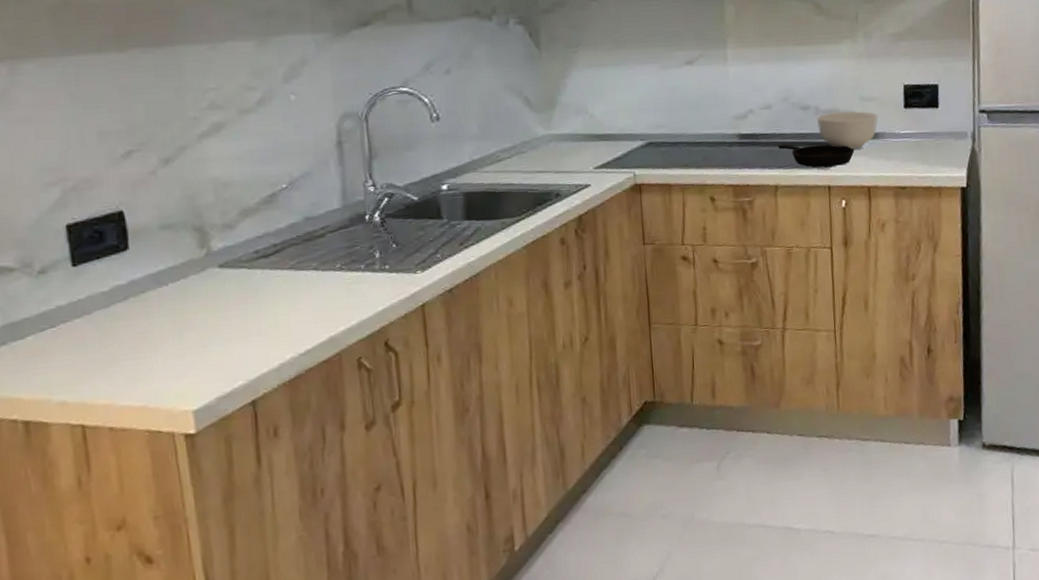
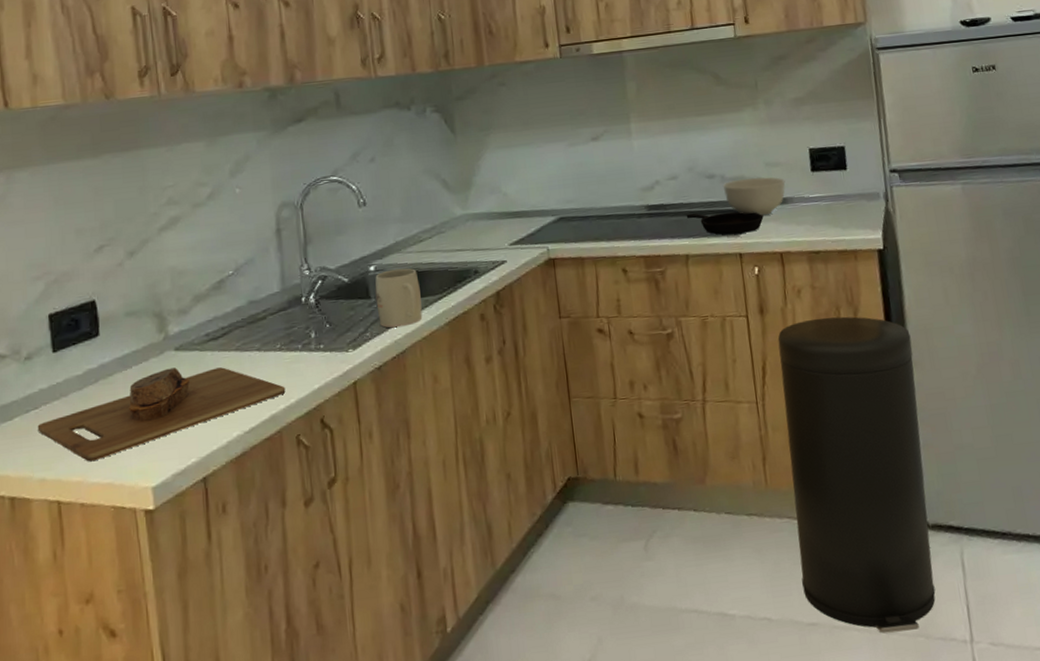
cutting board: none [55,286,346,384] -> present [37,367,286,462]
mug: none [447,188,499,250] -> present [374,268,423,328]
pedal bin: none [859,250,986,543] -> present [777,316,936,634]

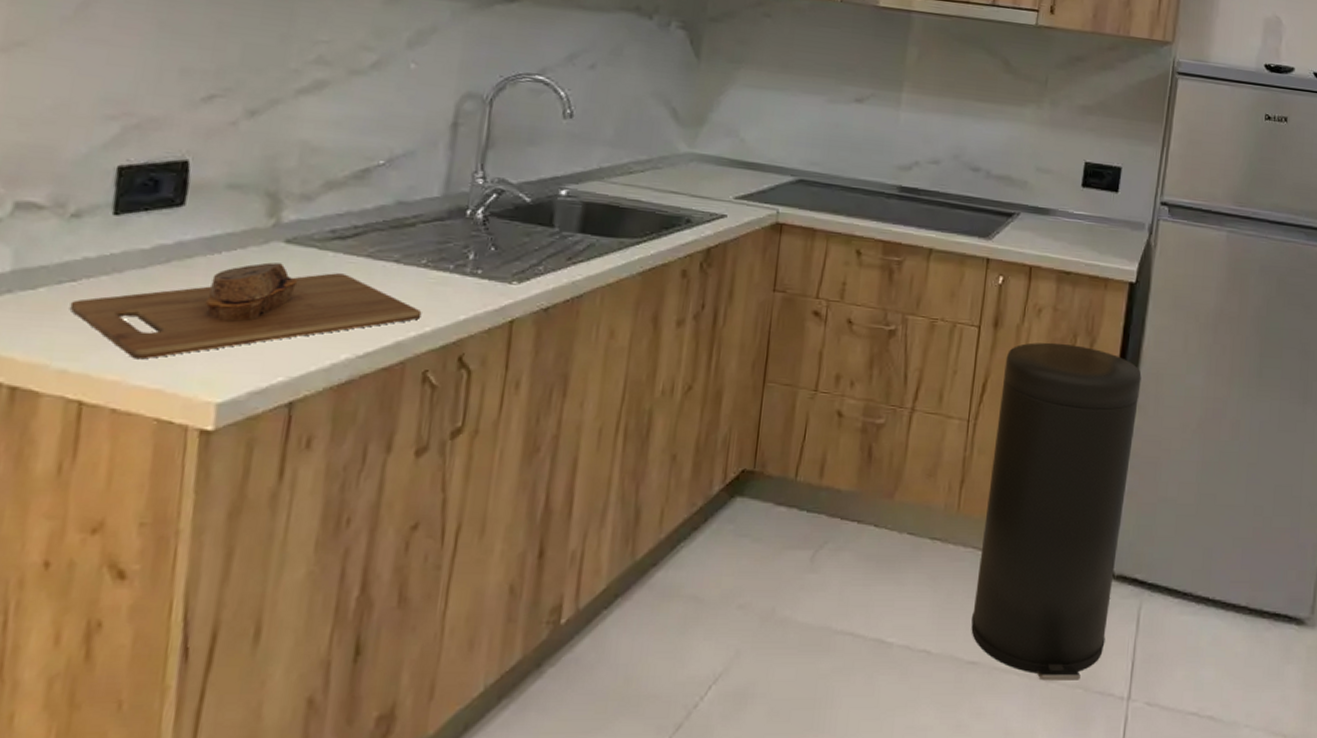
mug: present [374,268,423,328] -> none [558,198,618,268]
frying pan: present [686,211,764,235] -> none [939,204,1022,238]
bowl: present [722,177,786,216] -> none [986,178,1053,224]

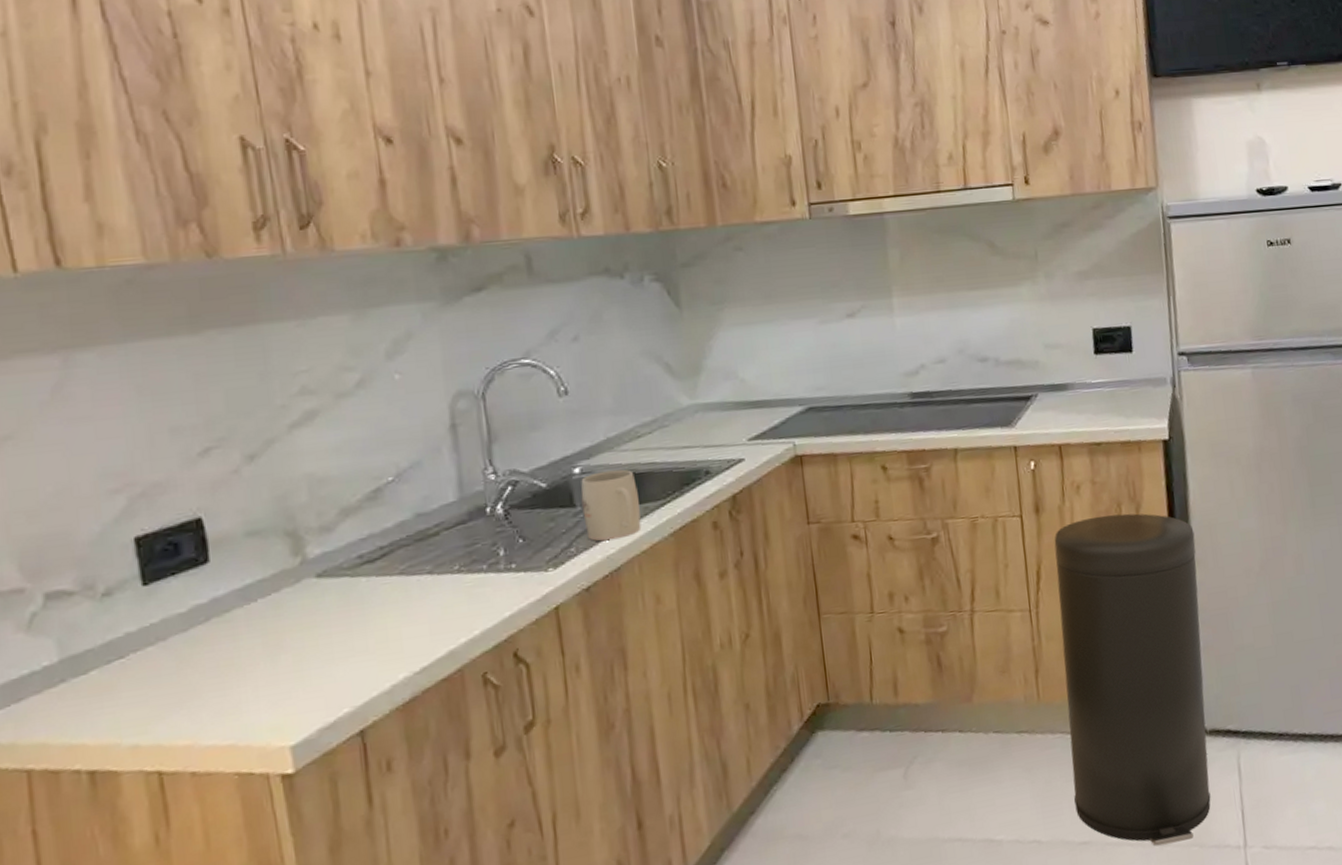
cutting board: present [69,262,422,360] -> none [124,595,467,721]
mug: none [558,198,618,268] -> present [580,469,642,542]

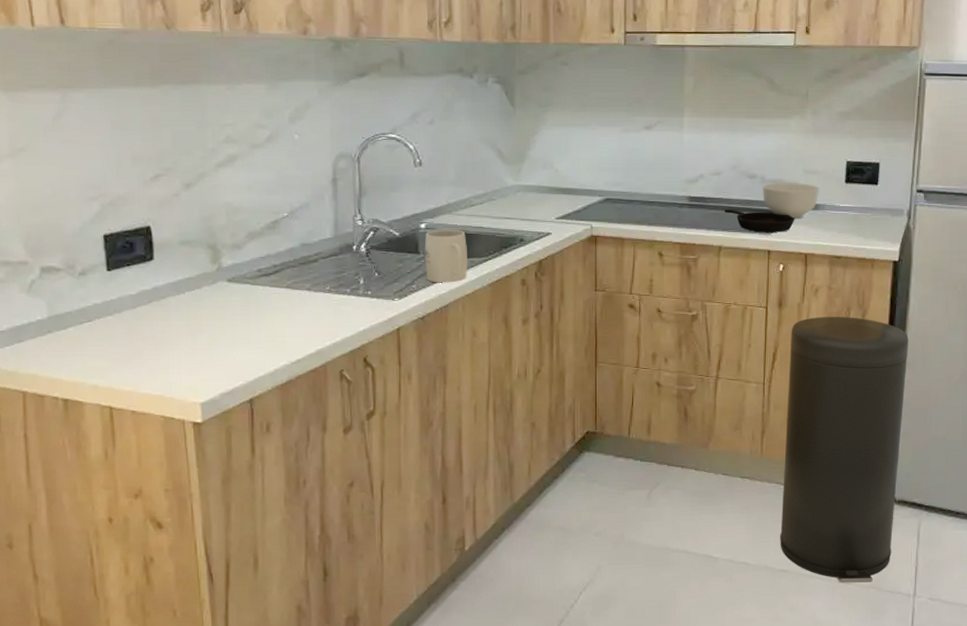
frying pan: none [955,399,1042,426] -> present [724,208,795,232]
bowl: none [996,360,1066,404] -> present [762,182,820,218]

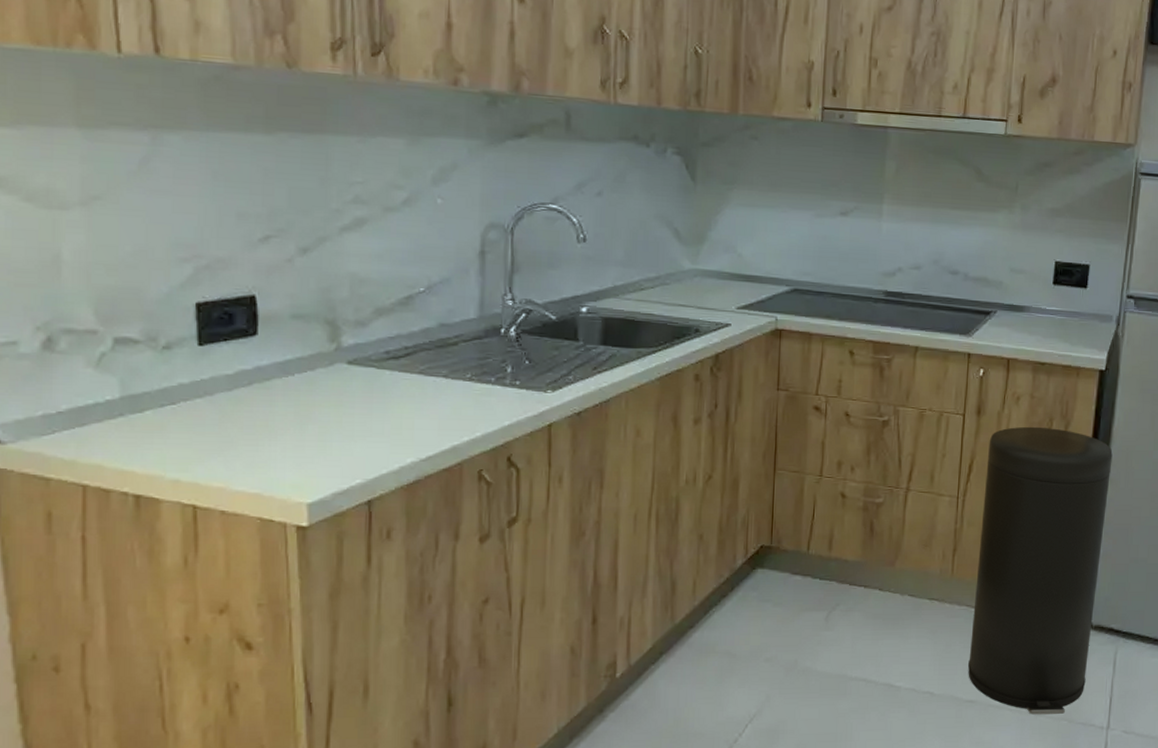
mug: present [424,229,467,283] -> none [584,314,634,375]
frying pan: present [724,208,795,232] -> none [922,306,998,334]
bowl: present [762,182,820,218] -> none [964,280,1026,320]

